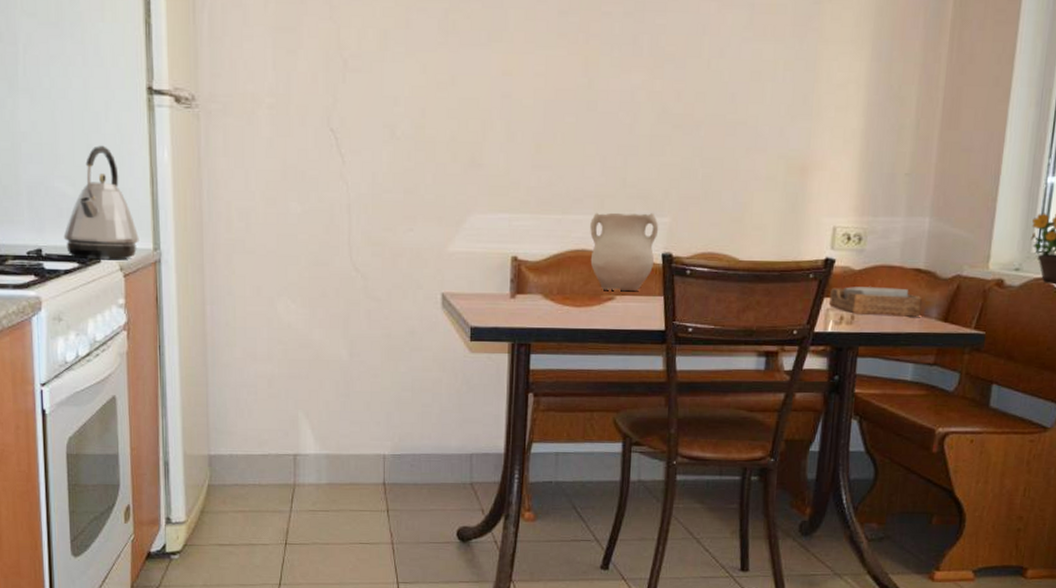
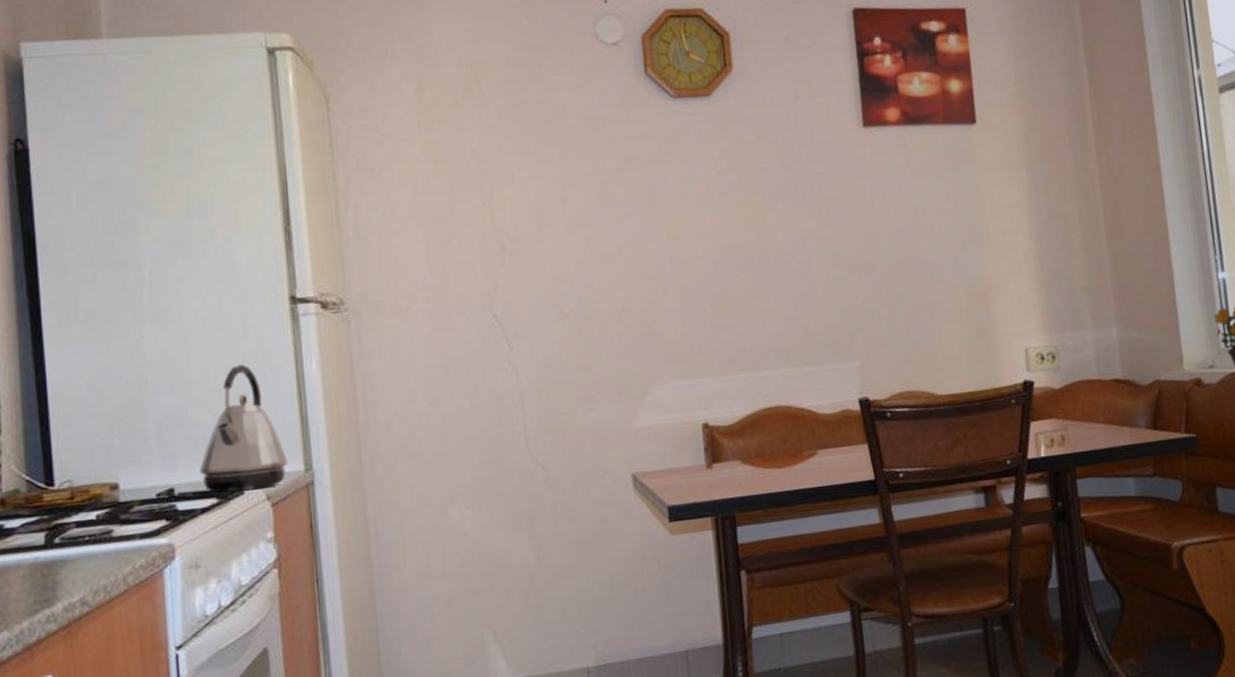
vase: present [590,212,659,292] -> none [779,359,852,446]
napkin holder: present [829,287,923,318] -> none [1035,401,1130,436]

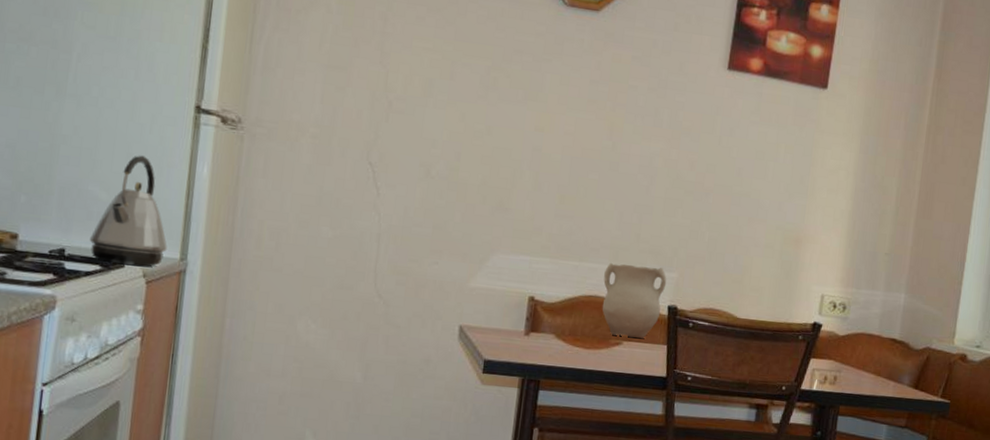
vase: none [779,359,852,446] -> present [602,262,667,339]

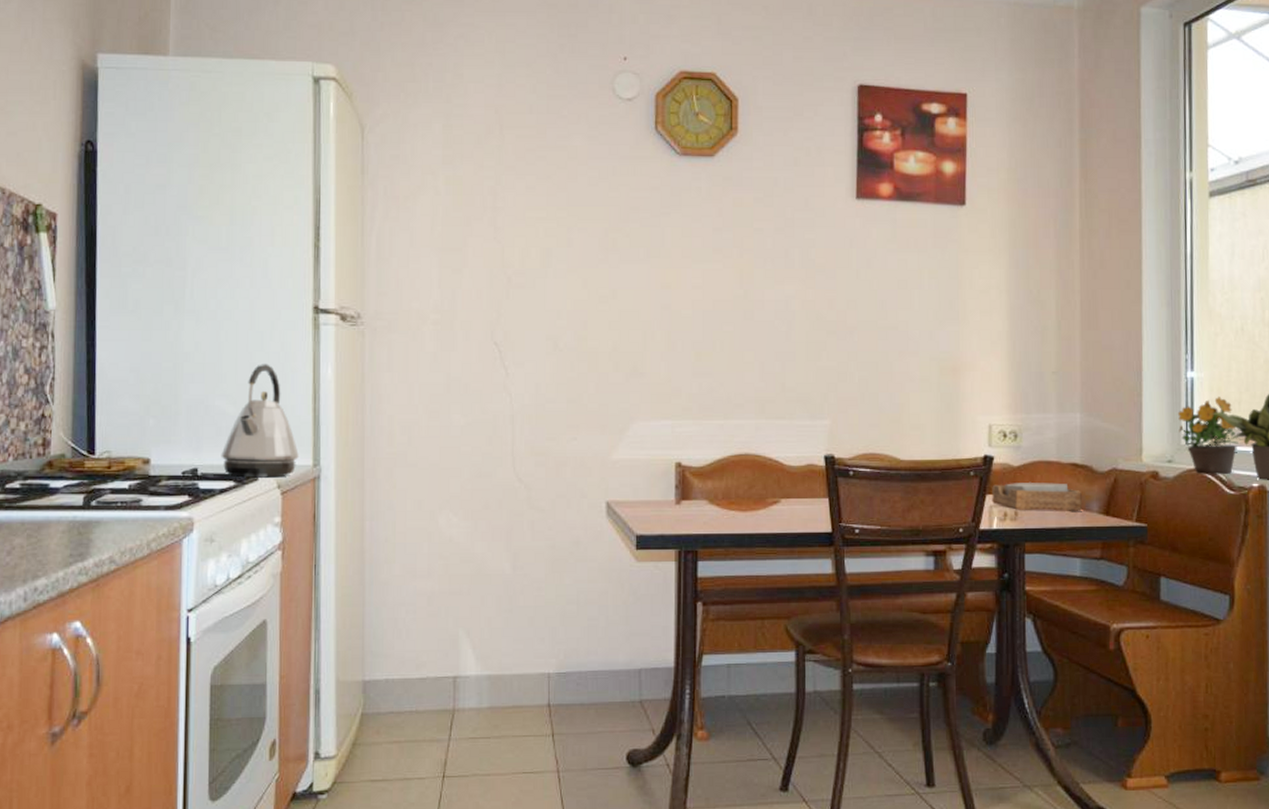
vase: present [602,262,667,339] -> none [752,416,820,495]
napkin holder: none [815,349,897,383] -> present [992,483,1083,513]

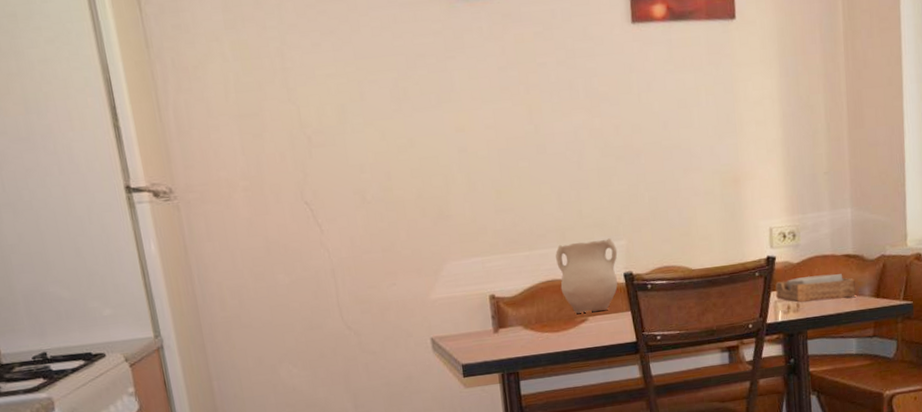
kettle: present [221,364,299,478] -> none [65,247,140,356]
vase: none [752,416,820,495] -> present [555,238,618,314]

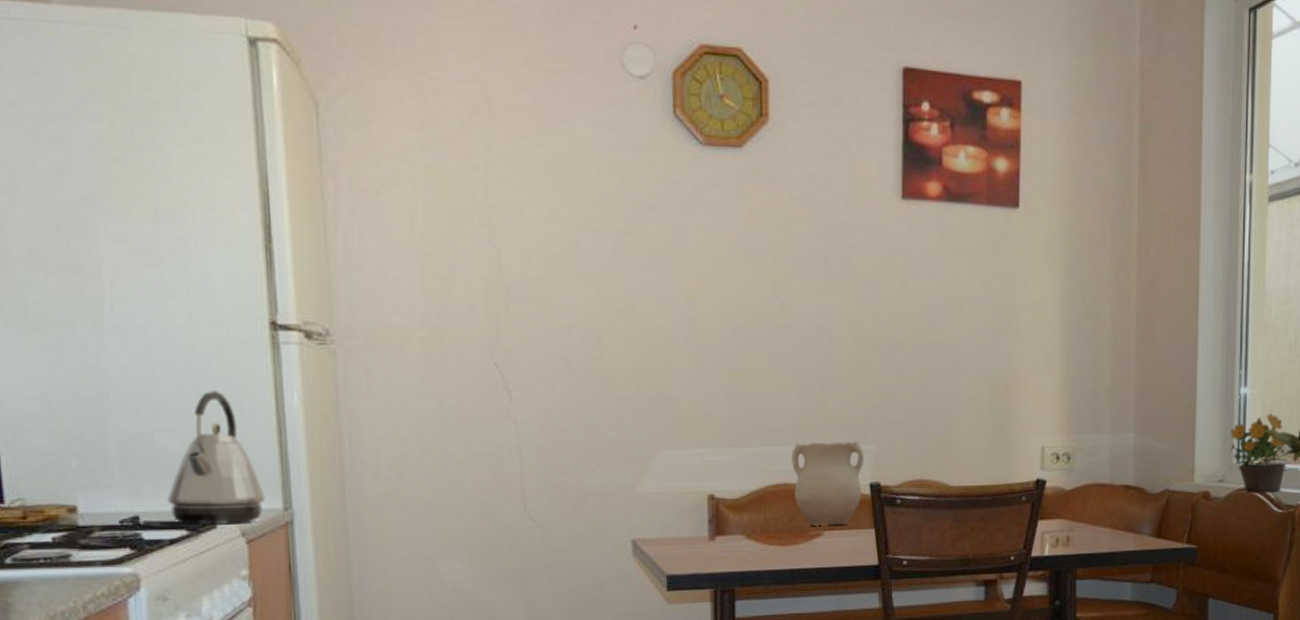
kettle: none [65,247,140,356] -> present [167,391,265,525]
napkin holder: present [775,274,856,303] -> none [1044,506,1135,537]

